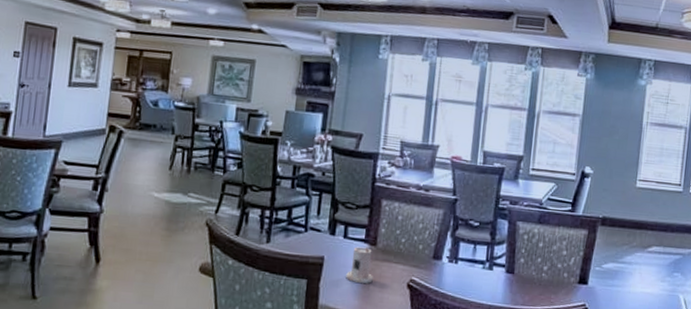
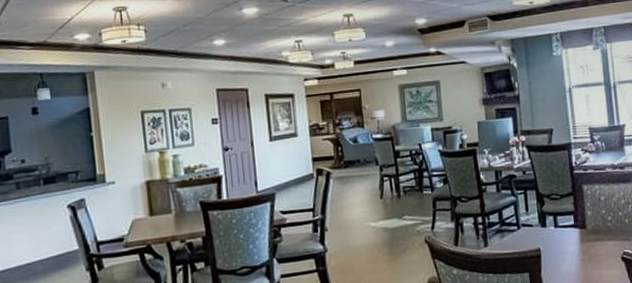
candle: present [346,246,373,283] -> none [563,230,589,266]

